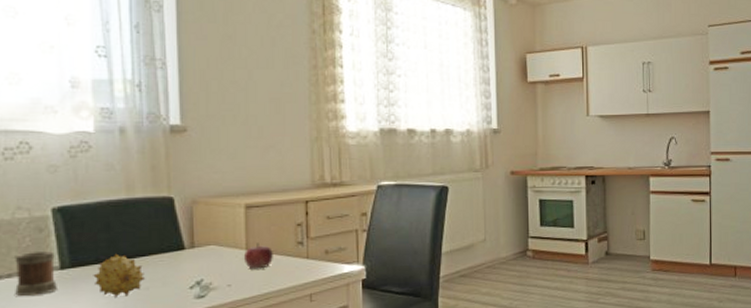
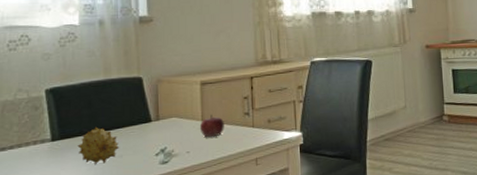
mug: present [15,250,57,296] -> none [16,125,49,165]

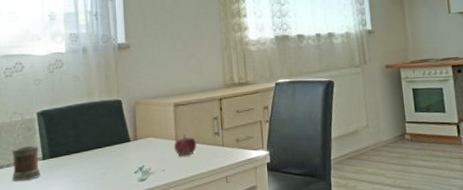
mug: none [16,125,49,165] -> present [12,145,40,181]
fruit: present [77,126,120,164] -> none [65,146,103,181]

